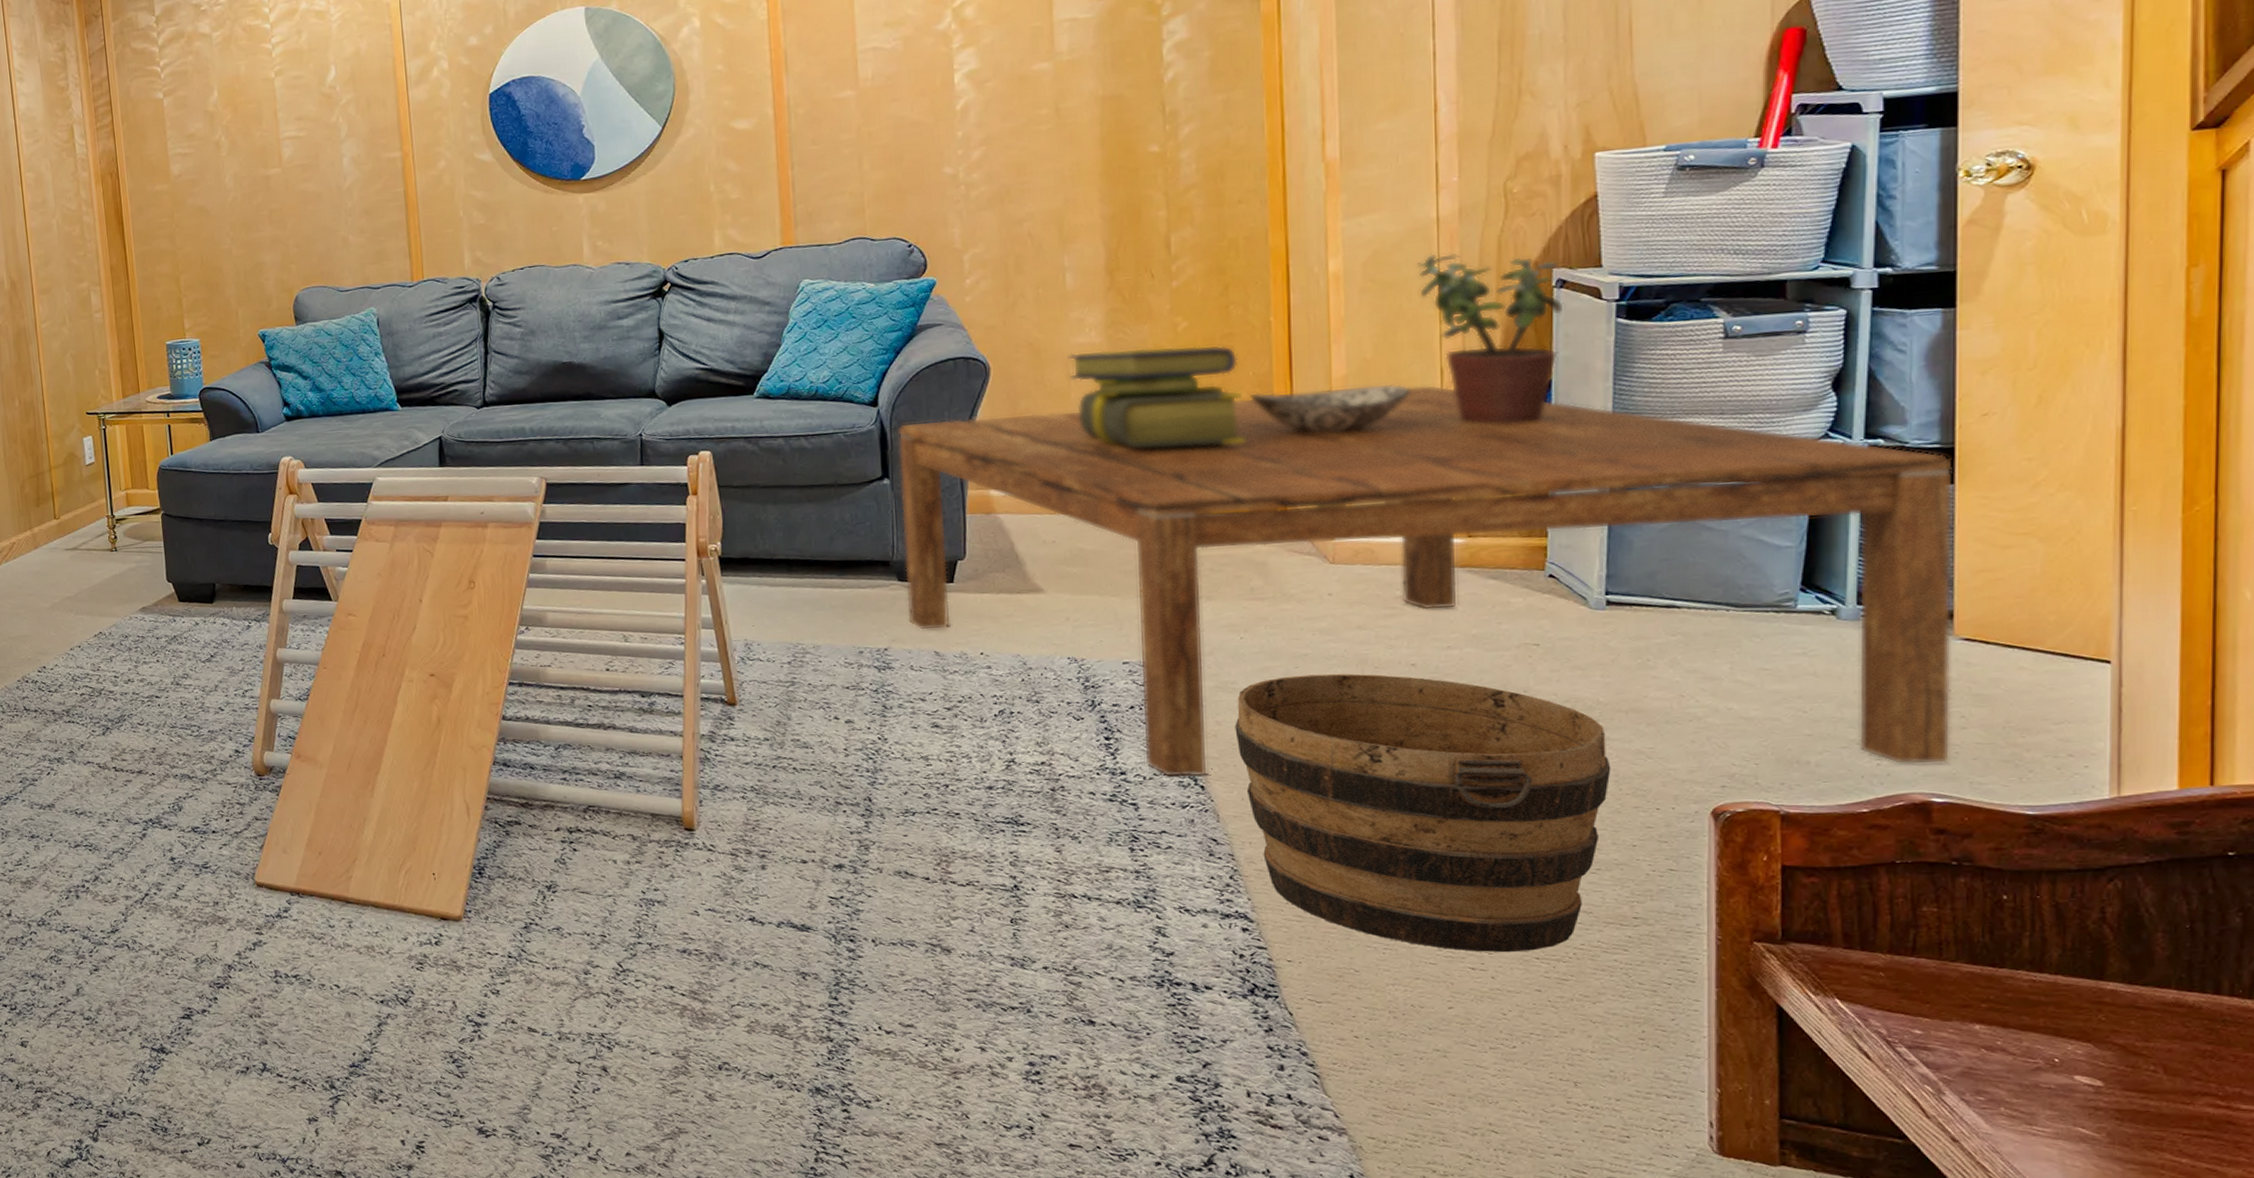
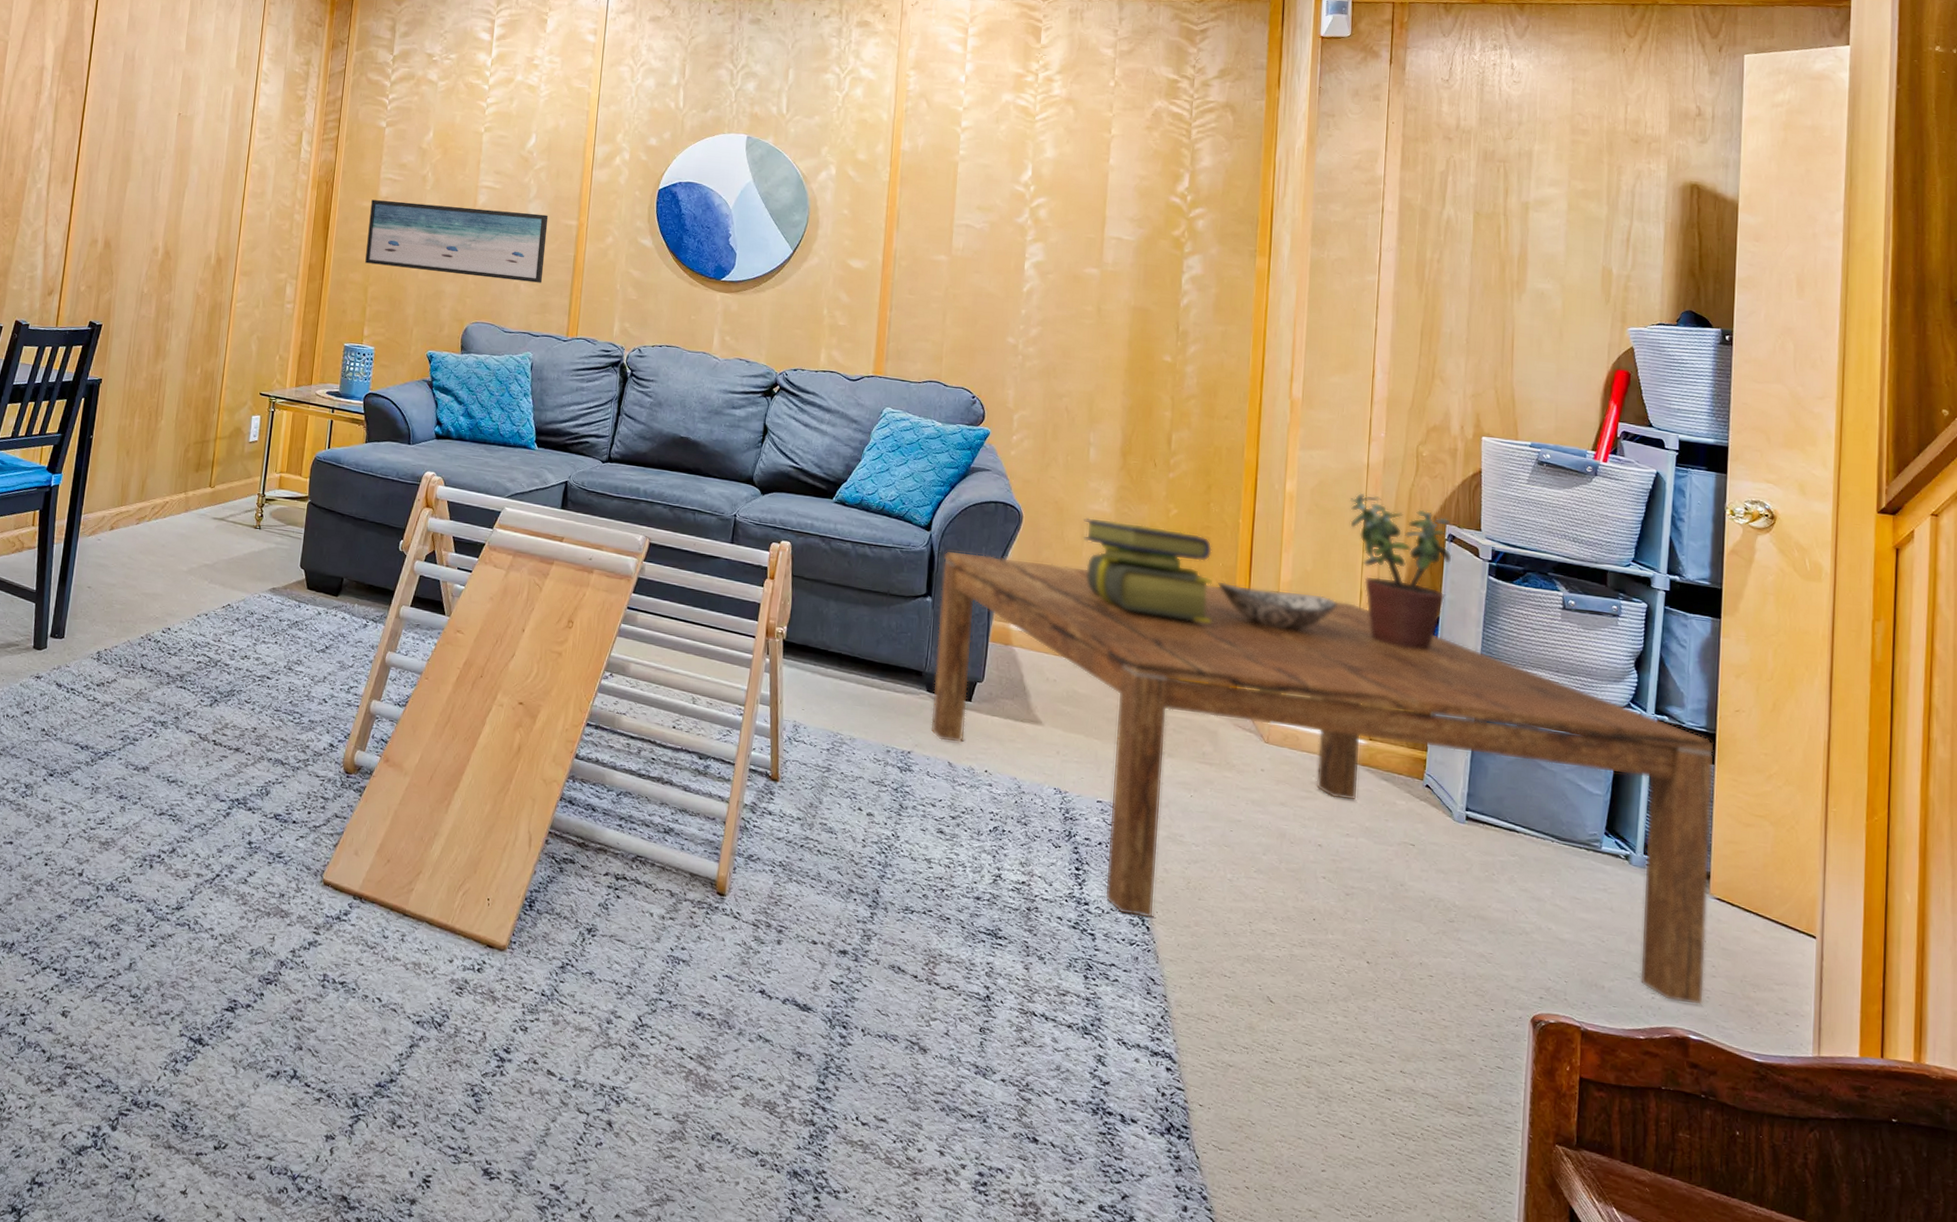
wall art: none [164,152,373,252] -> present [365,199,549,283]
bucket: present [1235,674,1611,953] -> none [1178,837,1460,1126]

